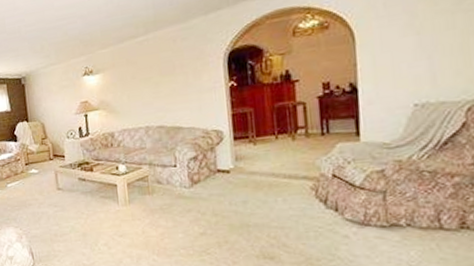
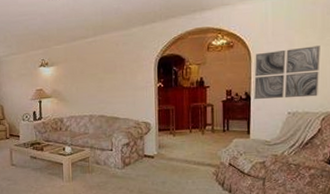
wall art: none [360,13,459,91] -> present [254,46,320,99]

